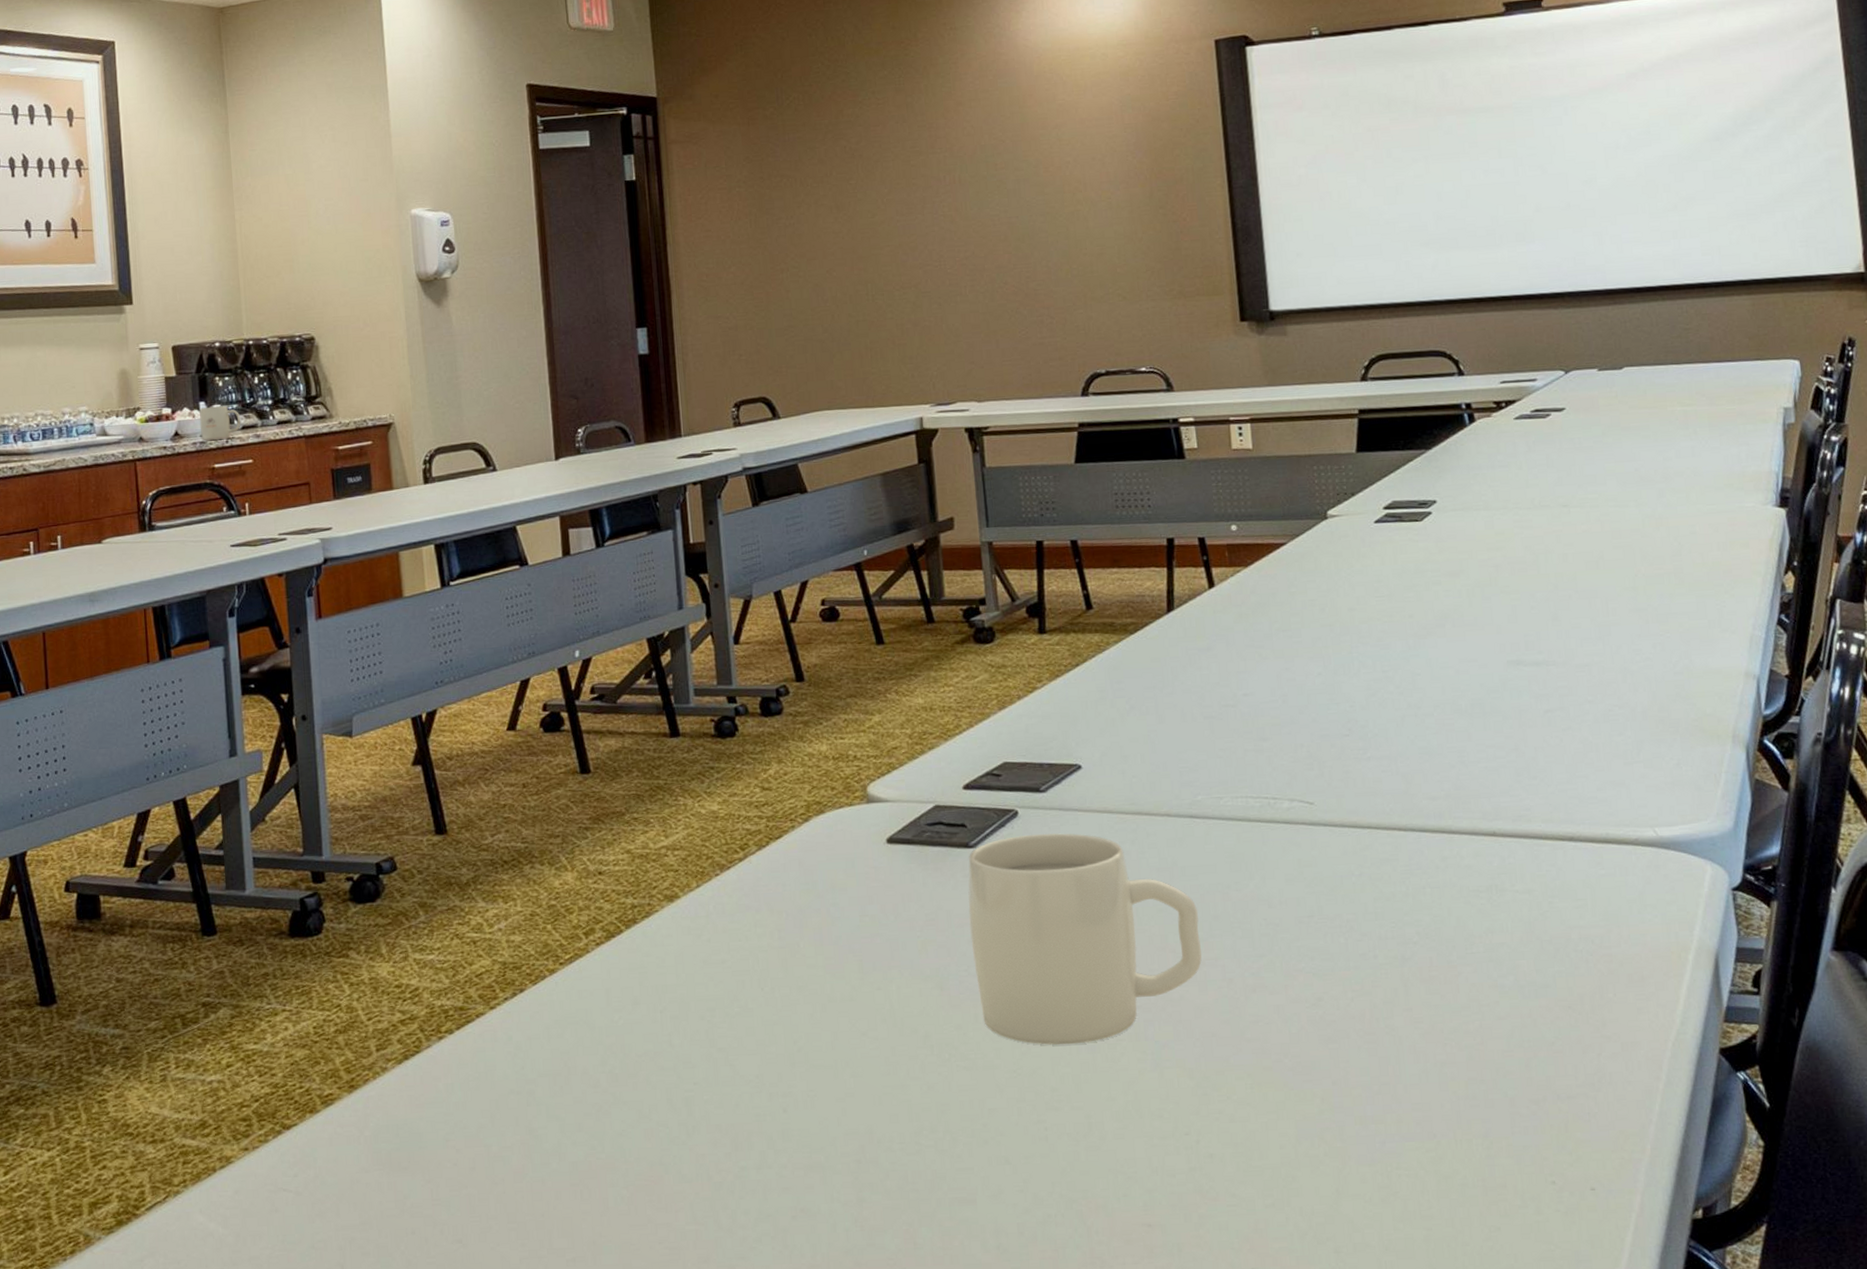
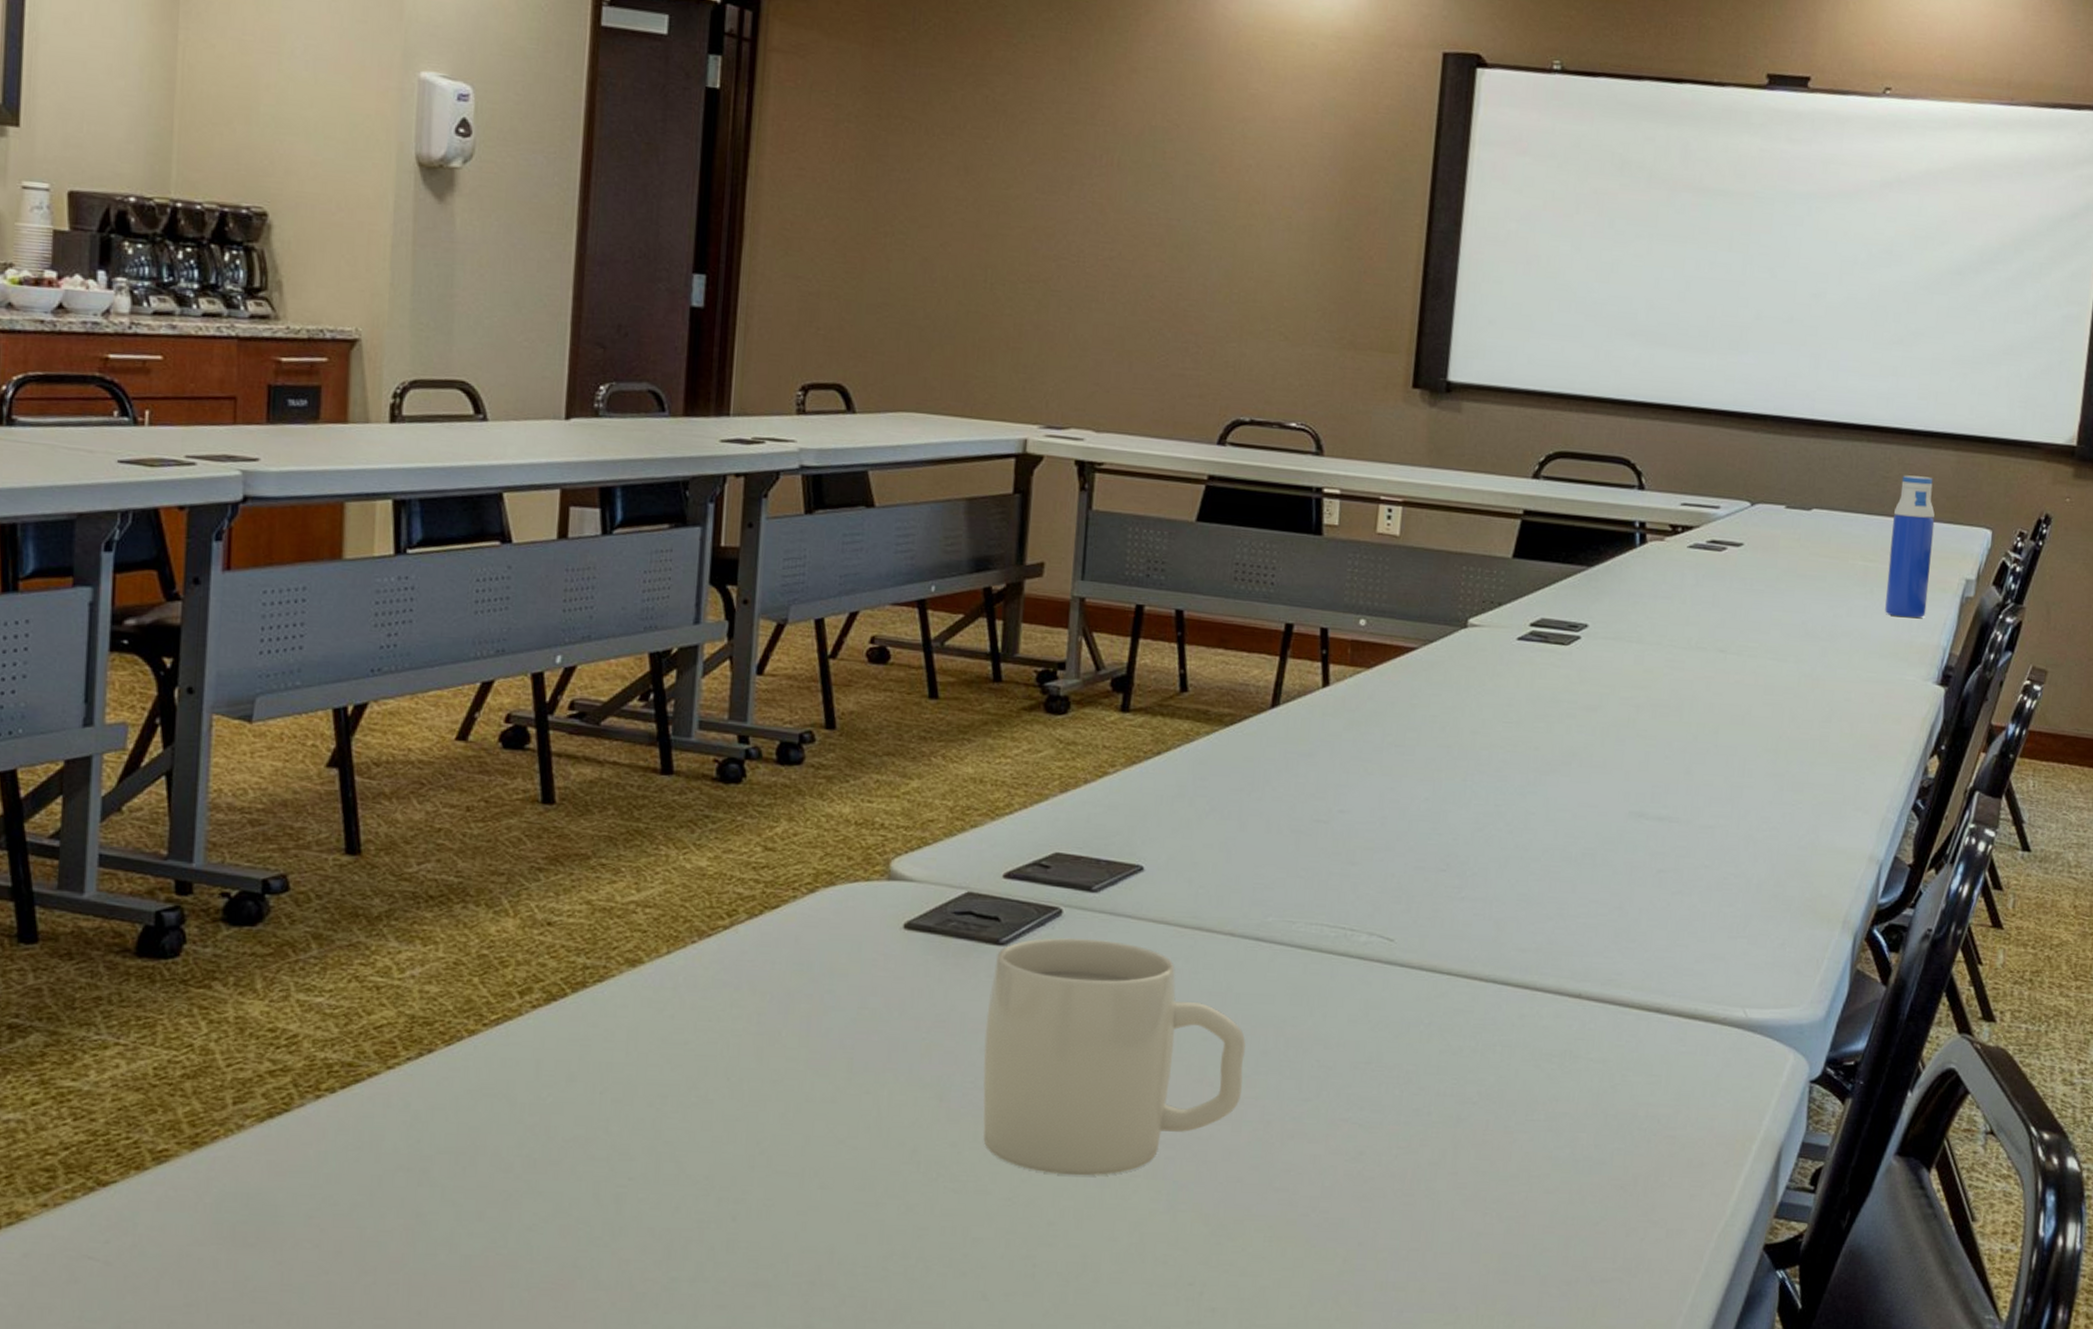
mug: present [199,405,241,442] -> none [94,278,153,324]
water bottle: none [1701,322,1752,451] -> present [1885,475,1935,618]

